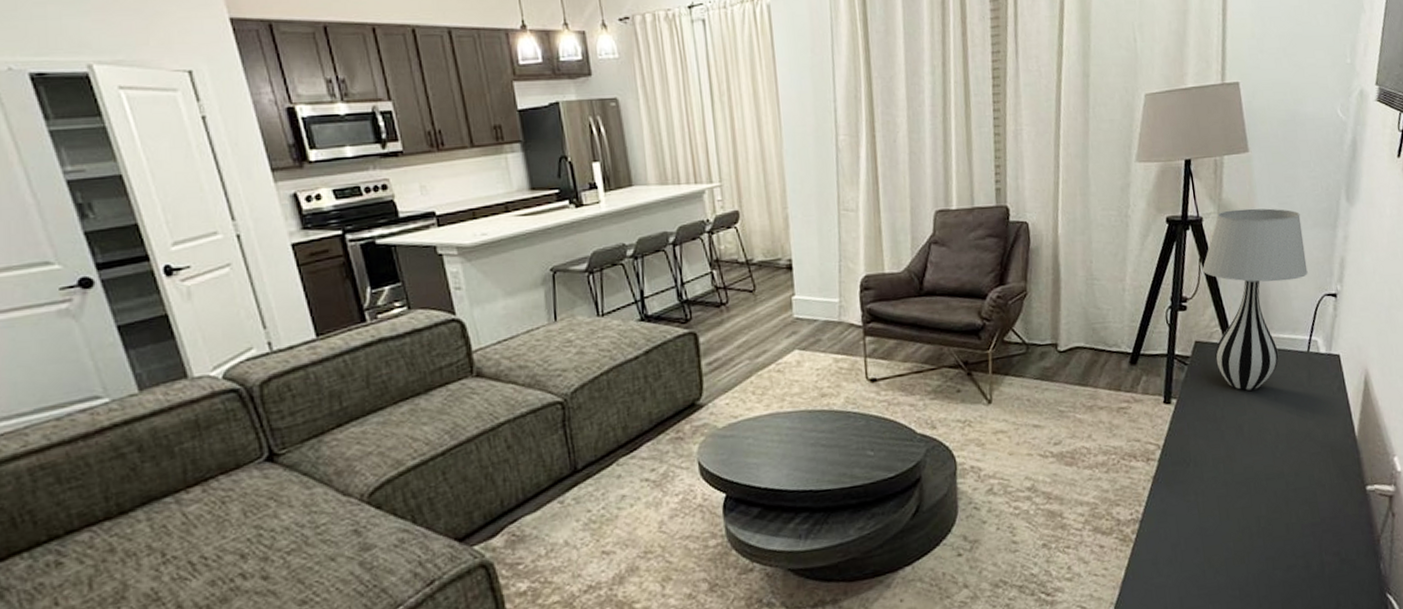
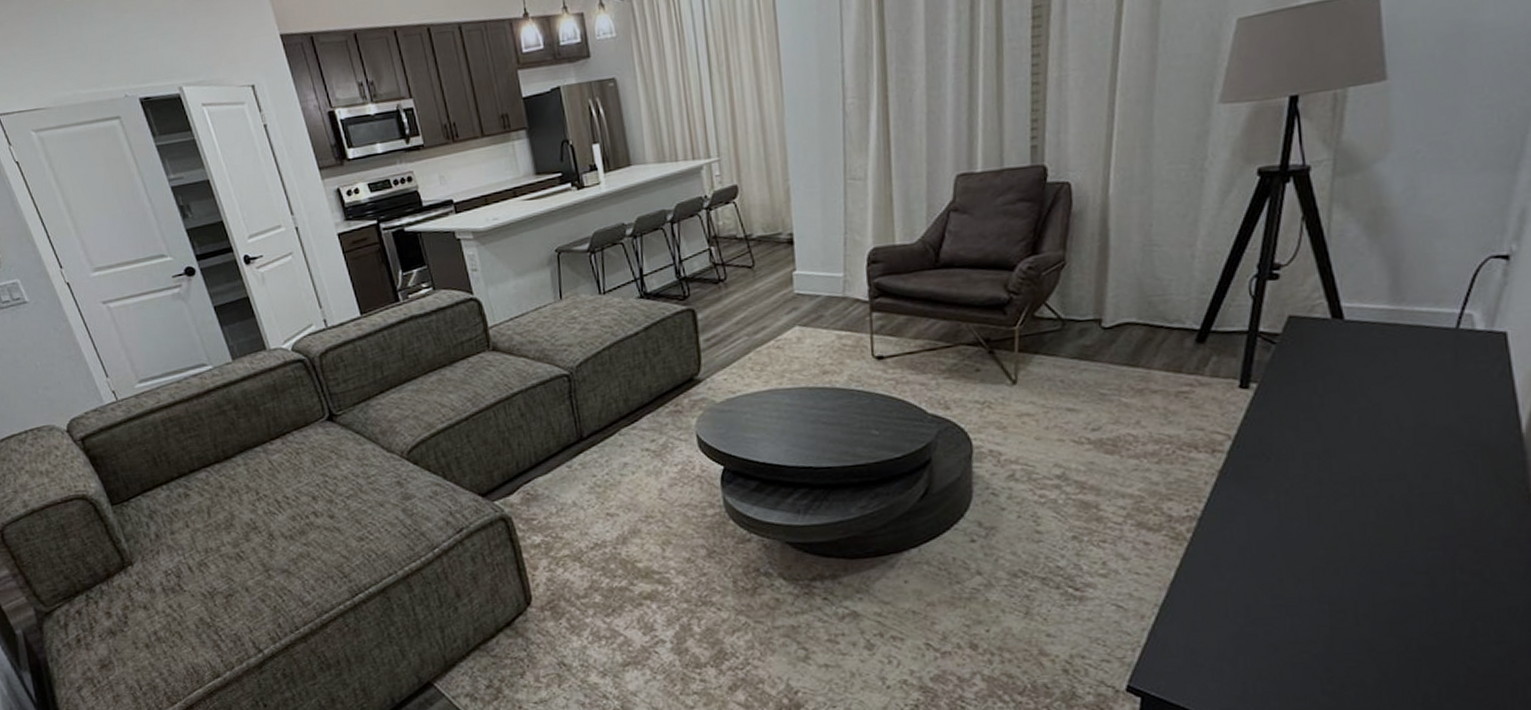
table lamp: present [1202,208,1308,391] -> none [1304,150,1466,375]

